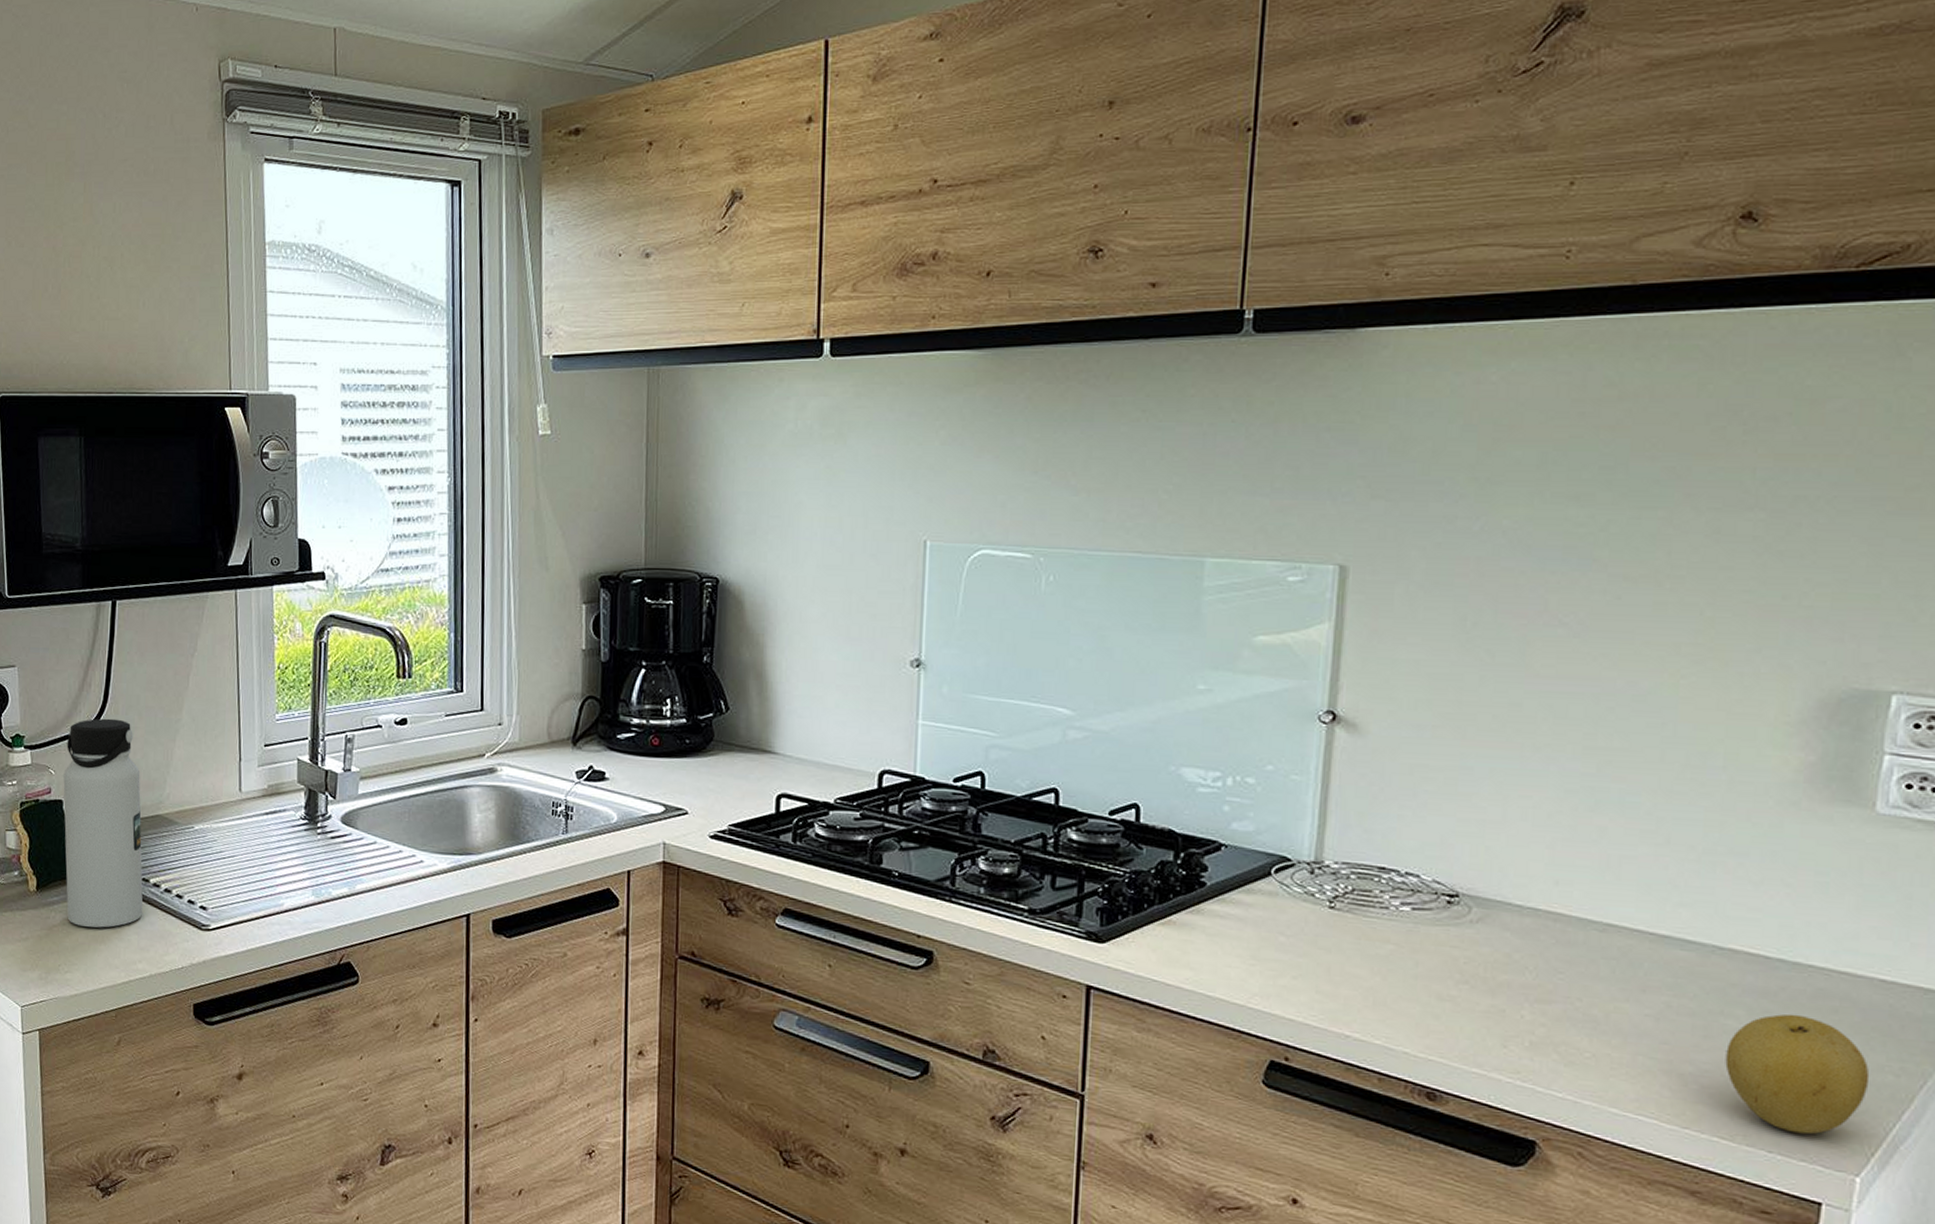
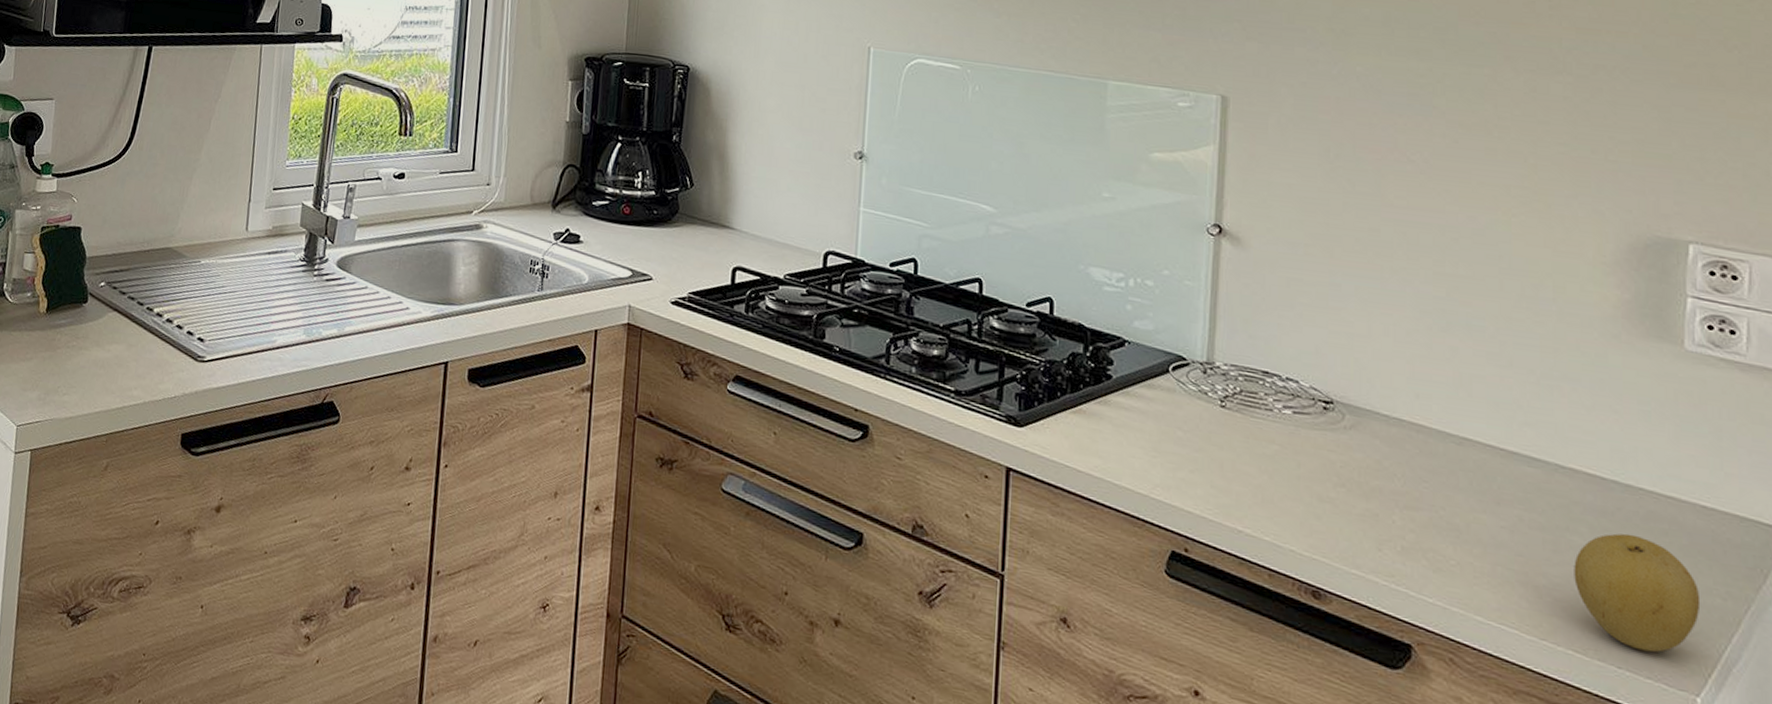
water bottle: present [63,718,143,928] -> none [72,153,157,353]

